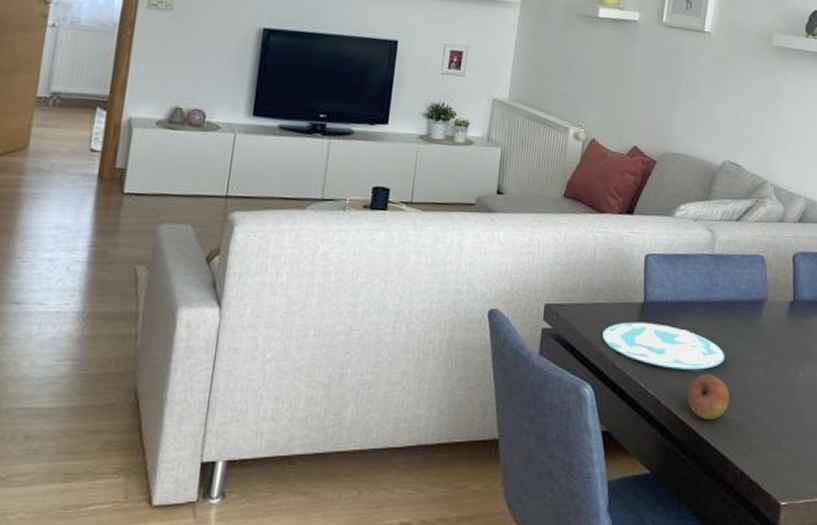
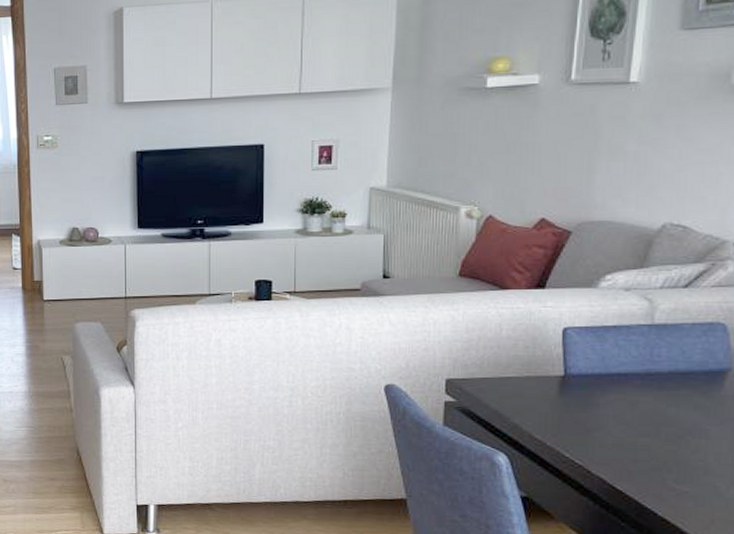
plate: present [602,322,725,370] -> none [515,394,674,442]
fruit: present [687,374,730,420] -> none [625,446,682,491]

